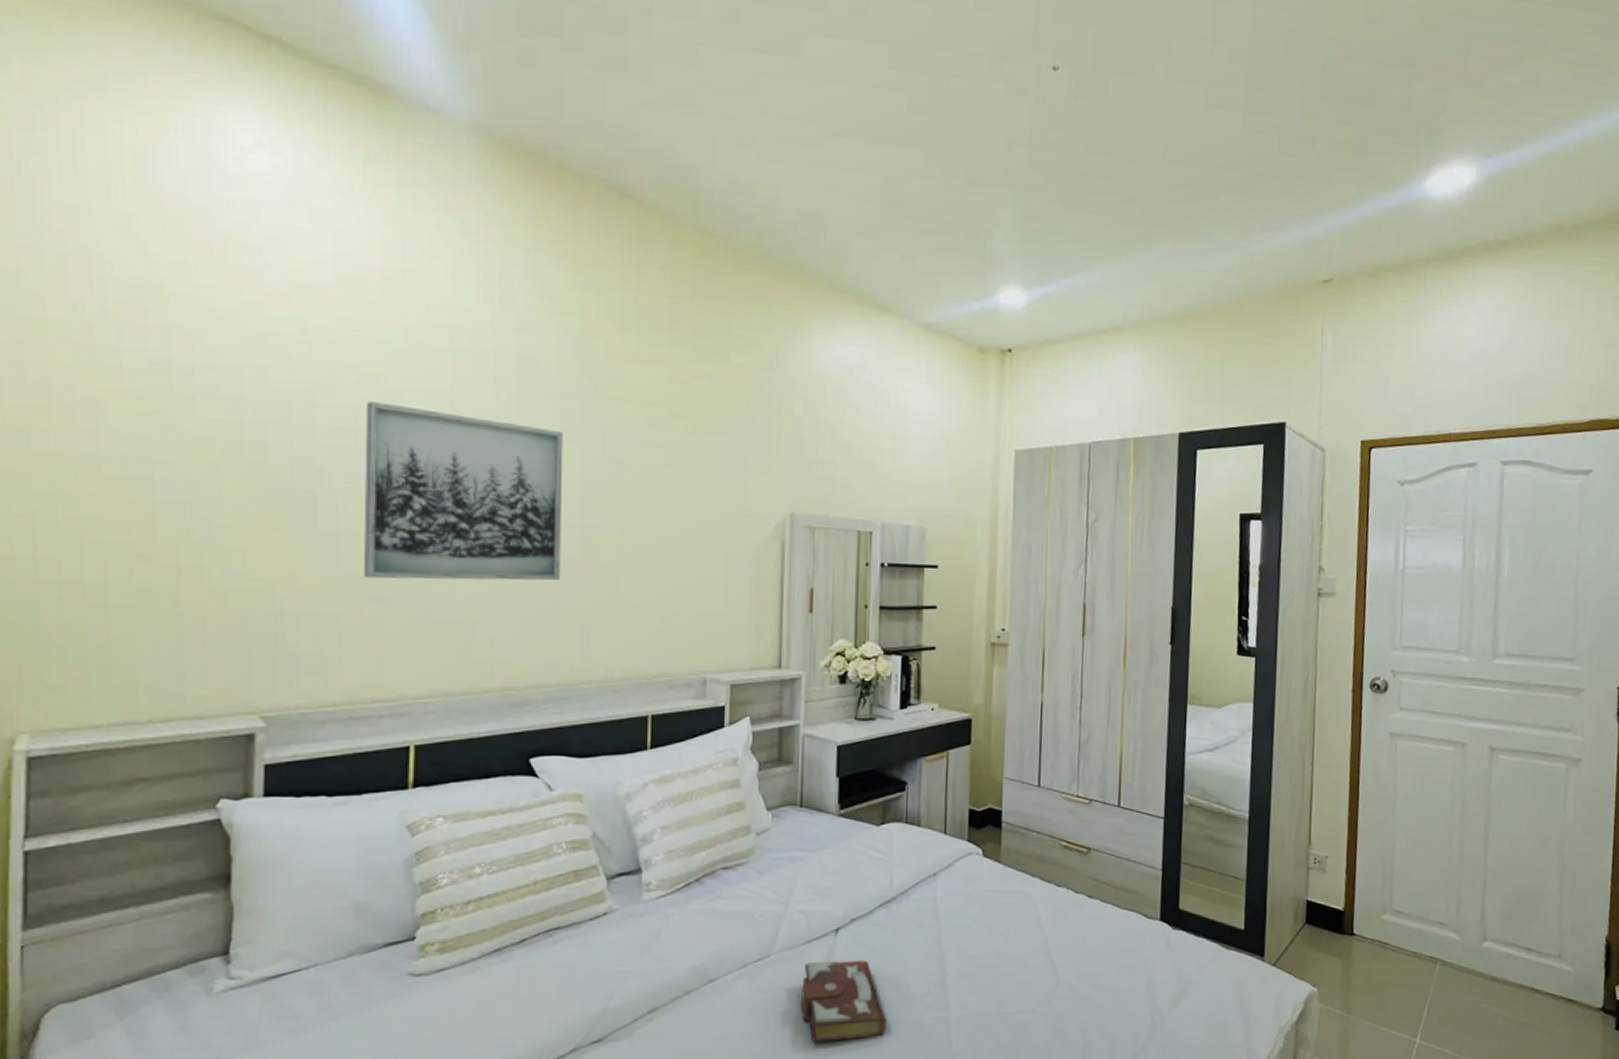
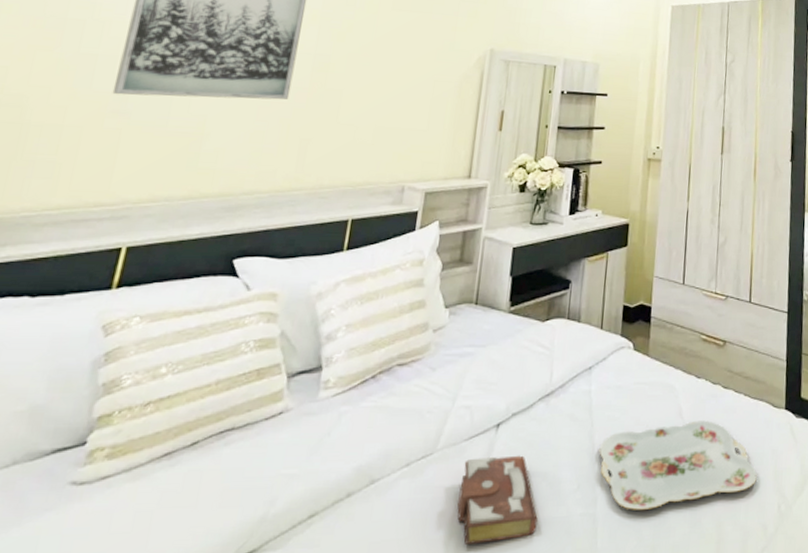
serving tray: none [949,930,1127,1016] -> present [599,420,757,510]

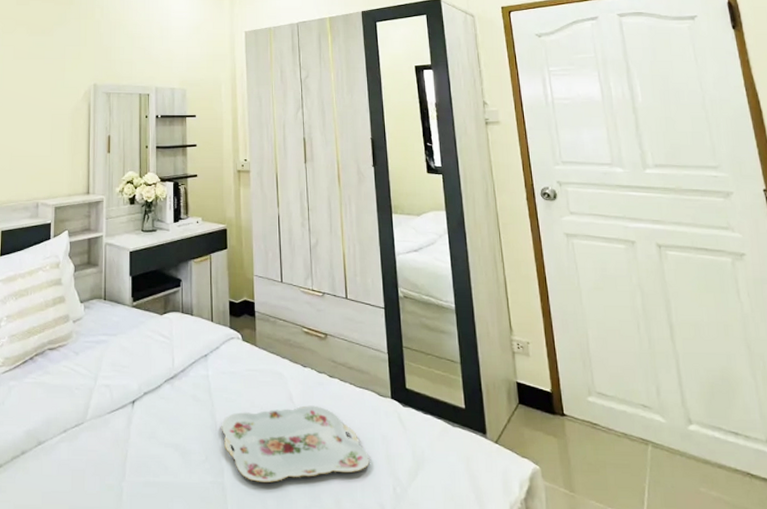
book: present [457,455,538,546] -> none [108,428,174,501]

